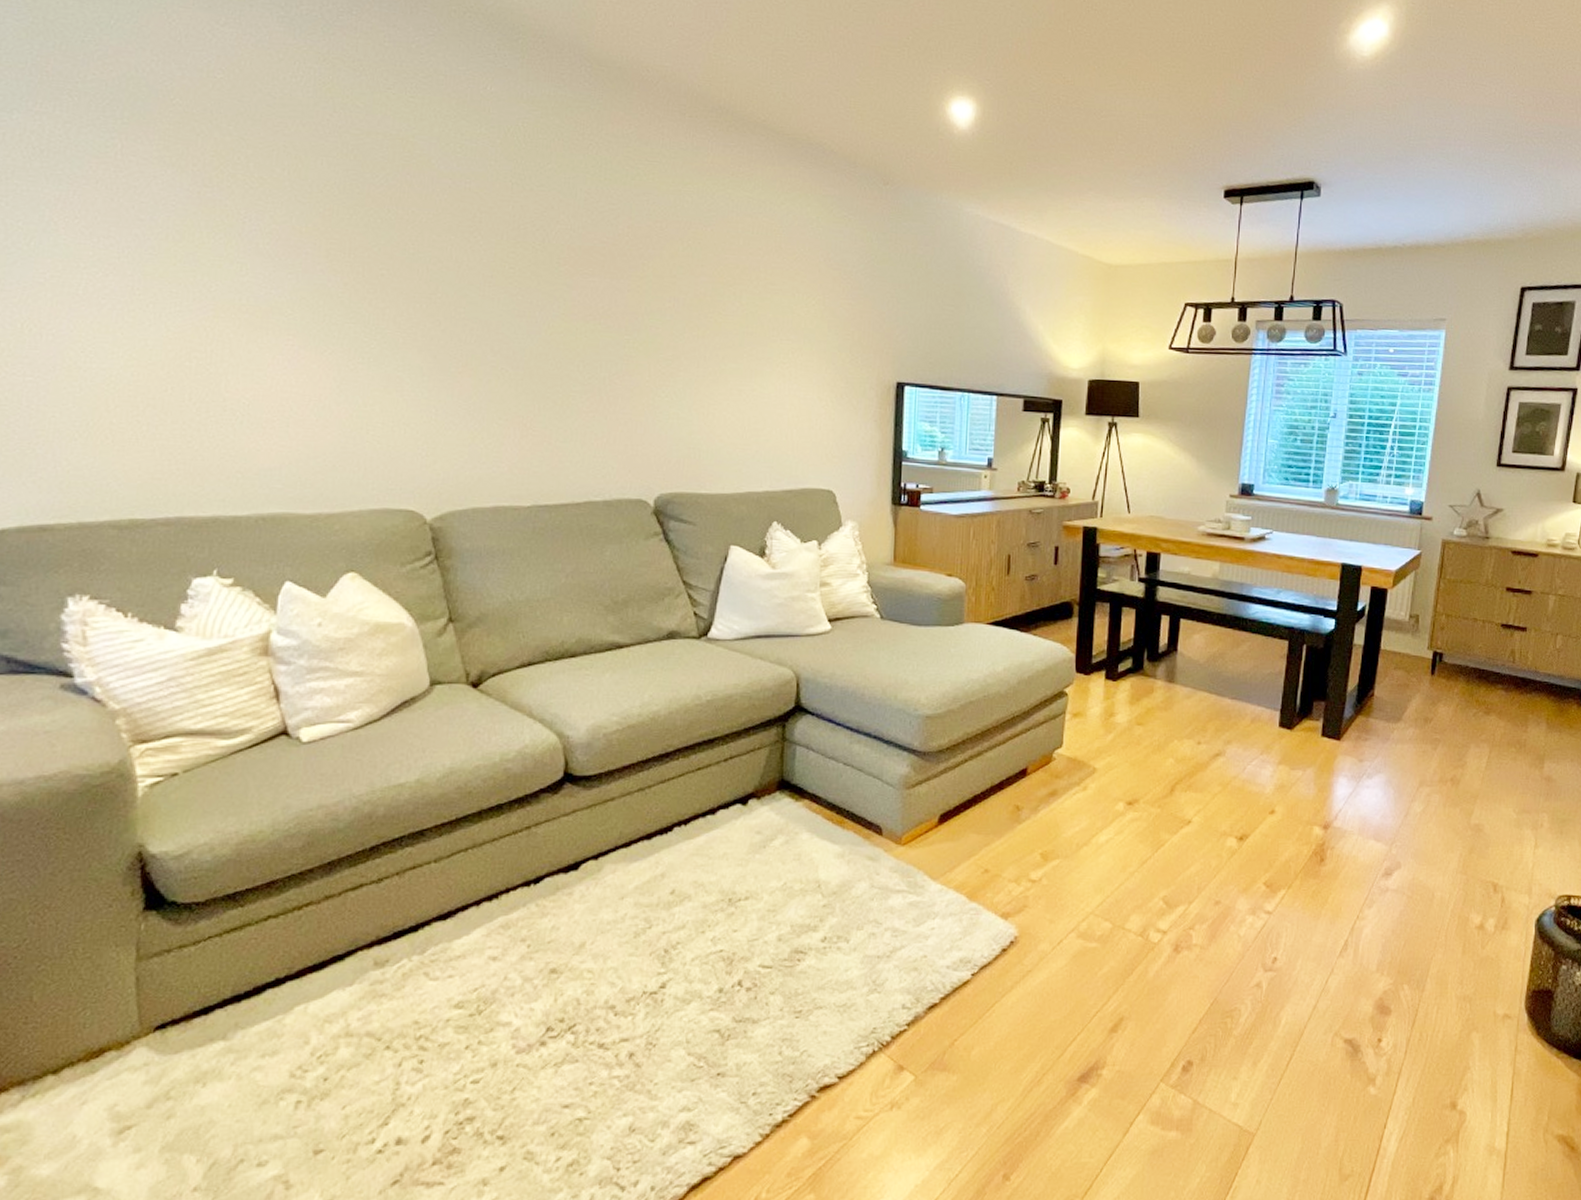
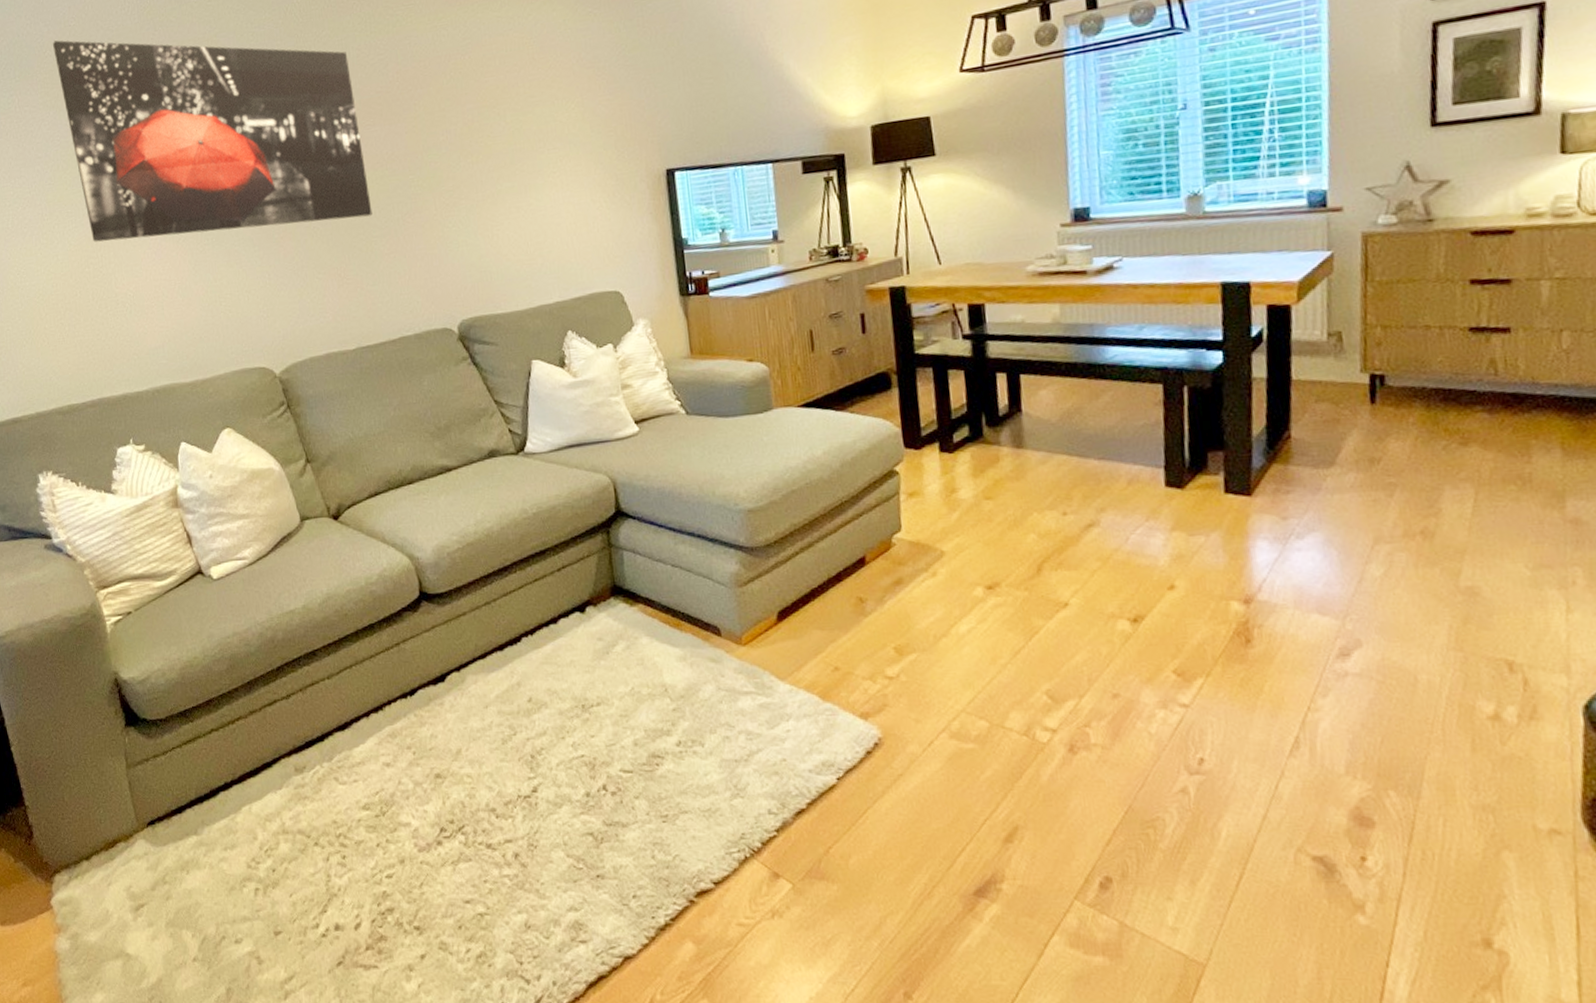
wall art: none [186,89,576,369] -> present [53,40,373,242]

